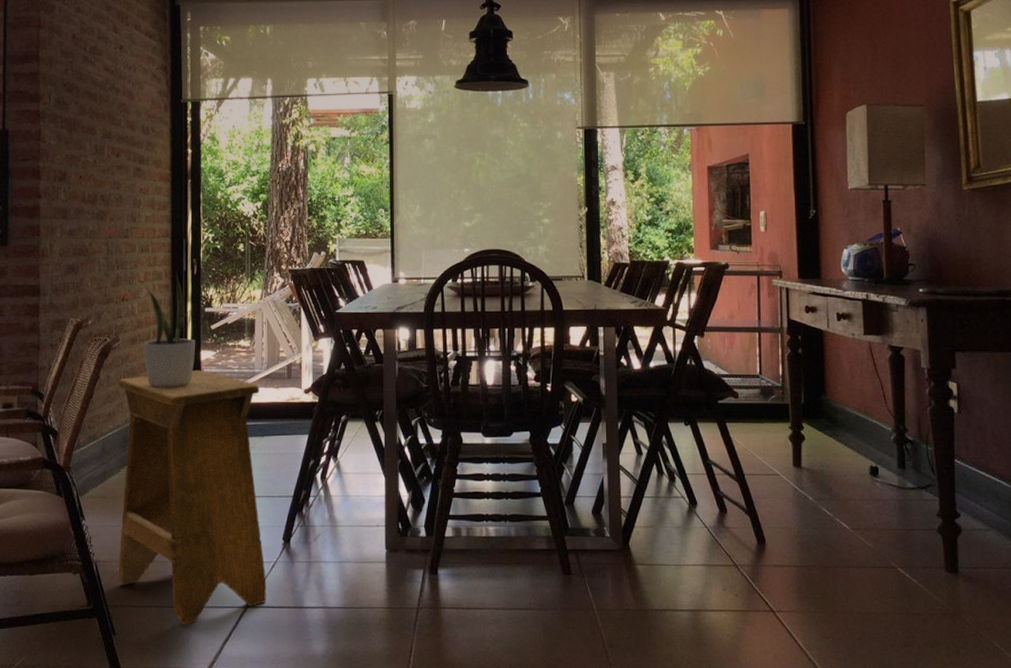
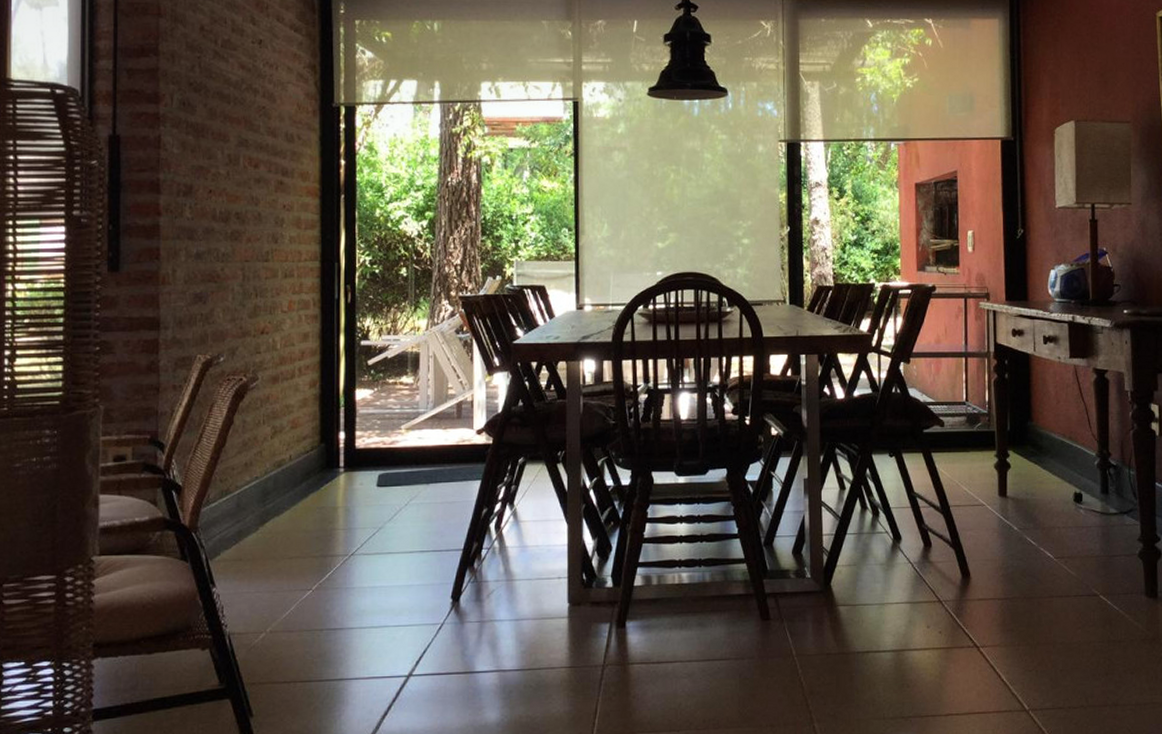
stool: present [118,370,267,625] -> none [256,411,432,701]
potted plant: present [144,271,195,388] -> none [287,299,349,433]

